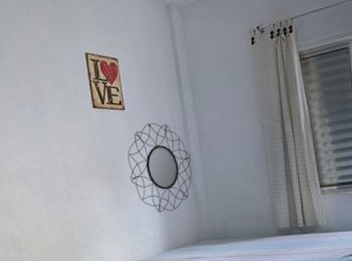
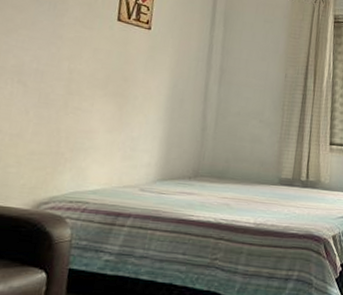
home mirror: present [127,123,192,213] -> none [138,48,208,141]

